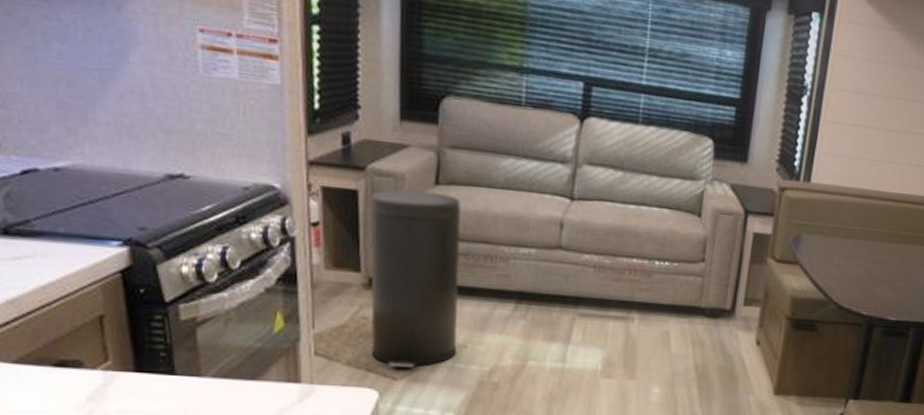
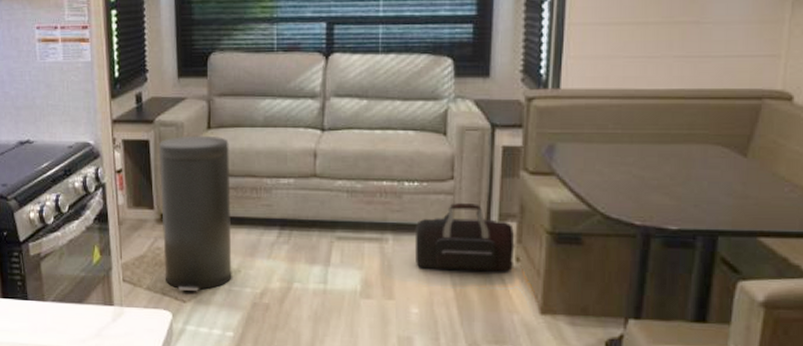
duffel bag: none [660,285,757,355] -> present [414,202,515,272]

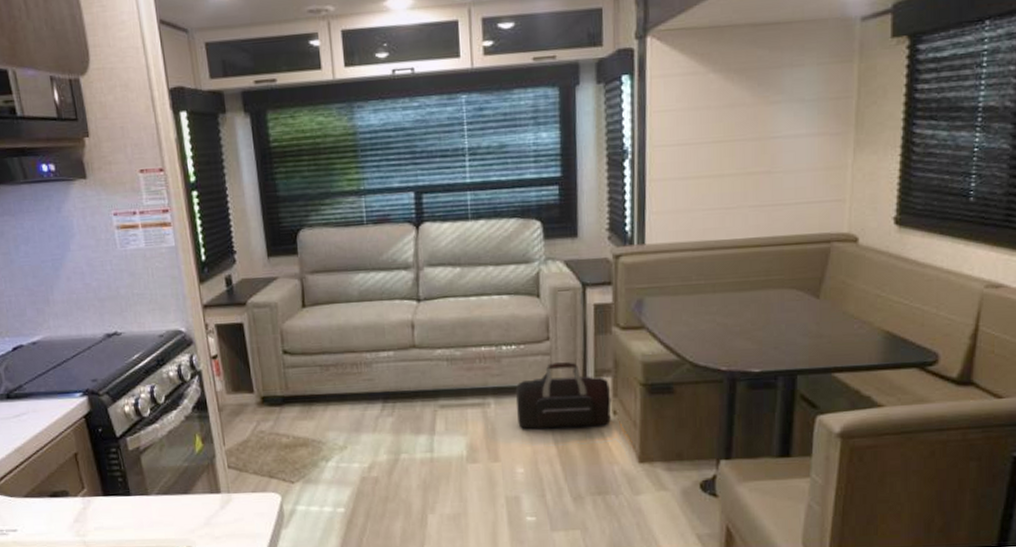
pedal bin: present [159,135,232,291] -> none [254,314,339,472]

